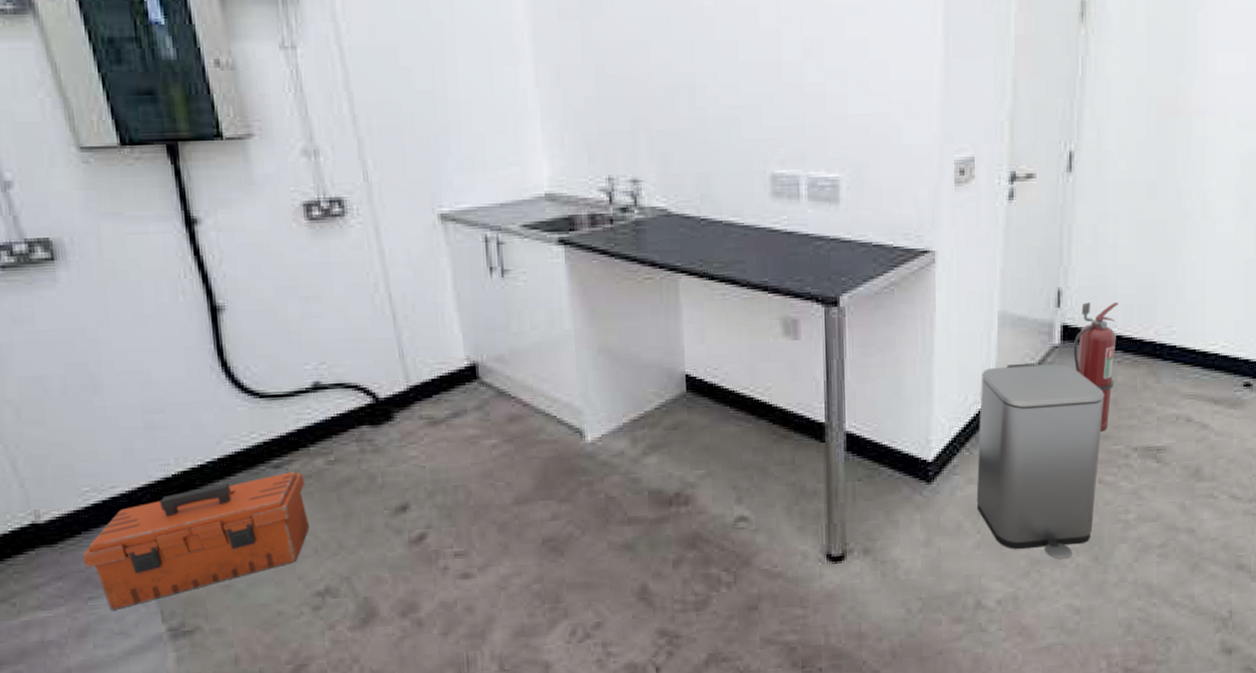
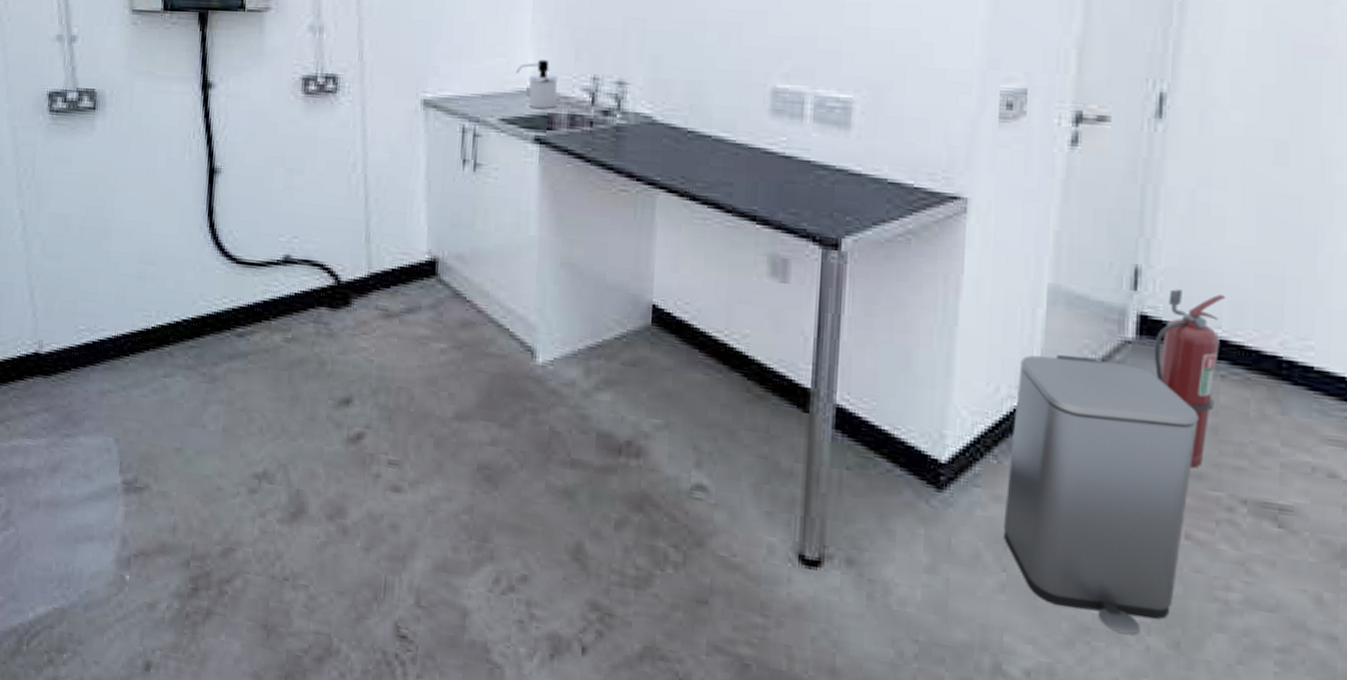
toolbox: present [82,471,309,610] -> none [67,342,262,452]
soap dispenser: none [531,165,576,213] -> present [515,60,559,110]

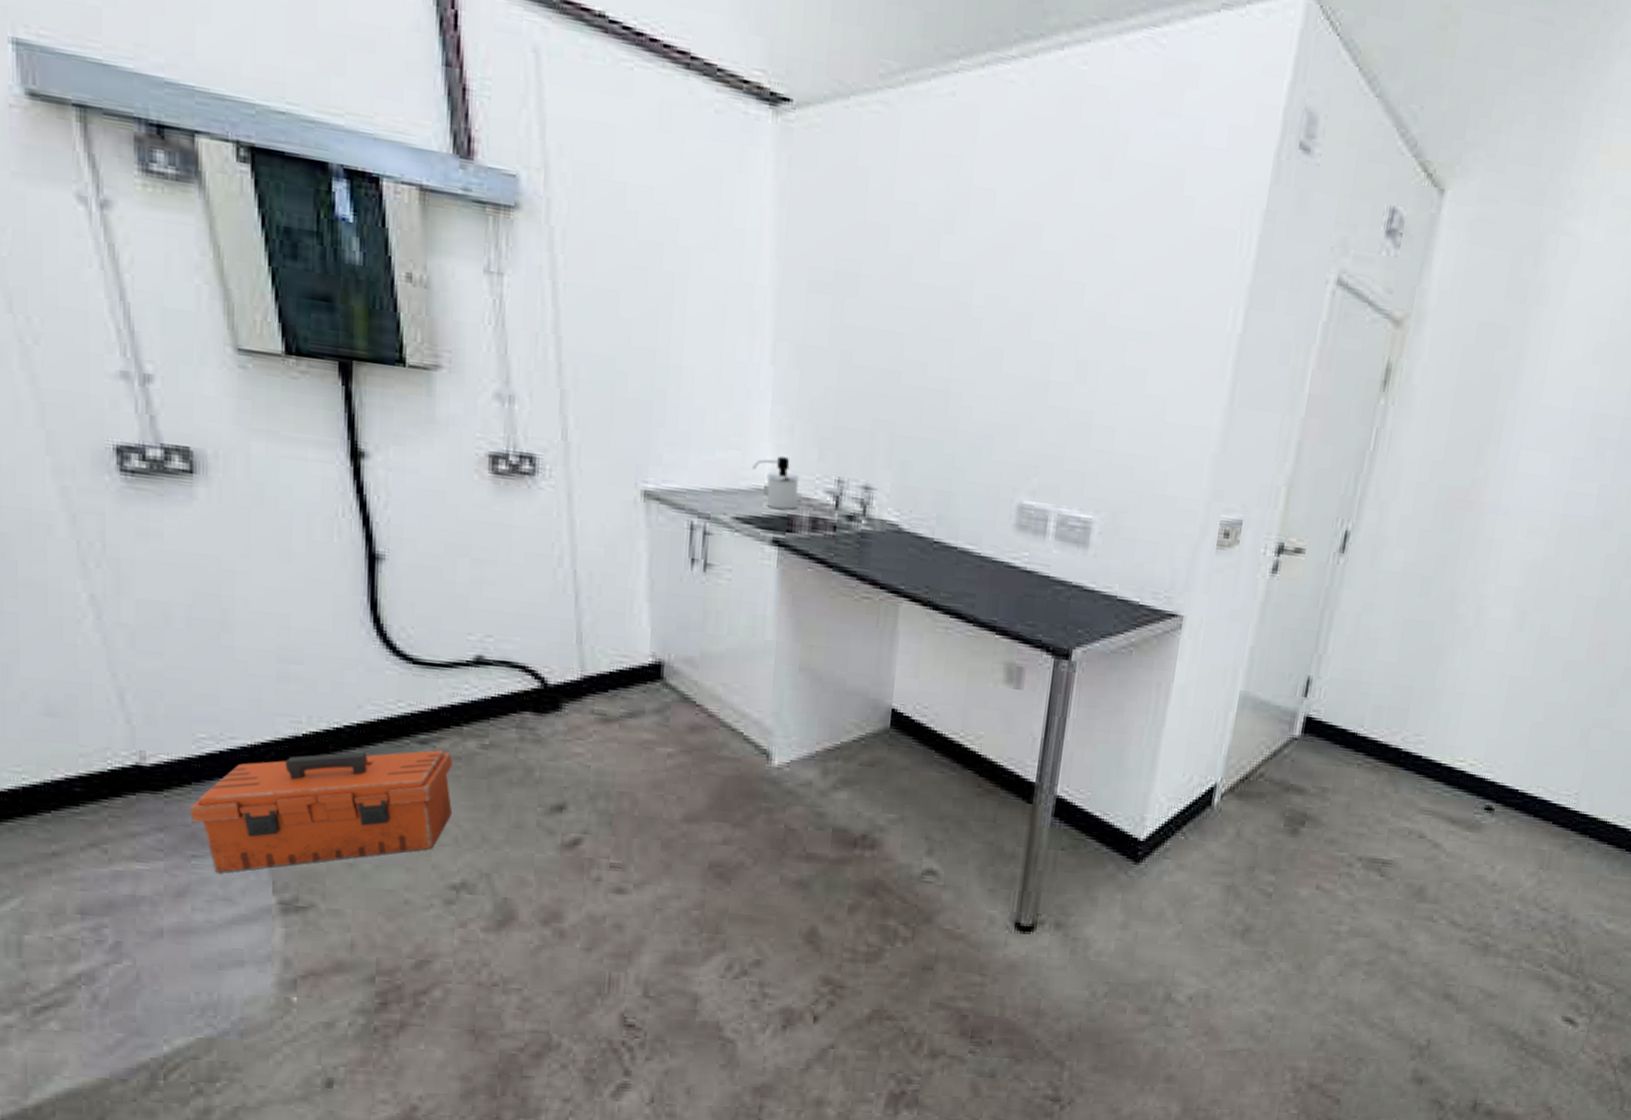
toolbox: none [67,342,262,452] -> present [190,750,453,873]
pedal bin: present [1003,355,1198,636] -> none [1183,750,1338,963]
fire extinguisher: present [1153,289,1225,468] -> none [1311,696,1370,836]

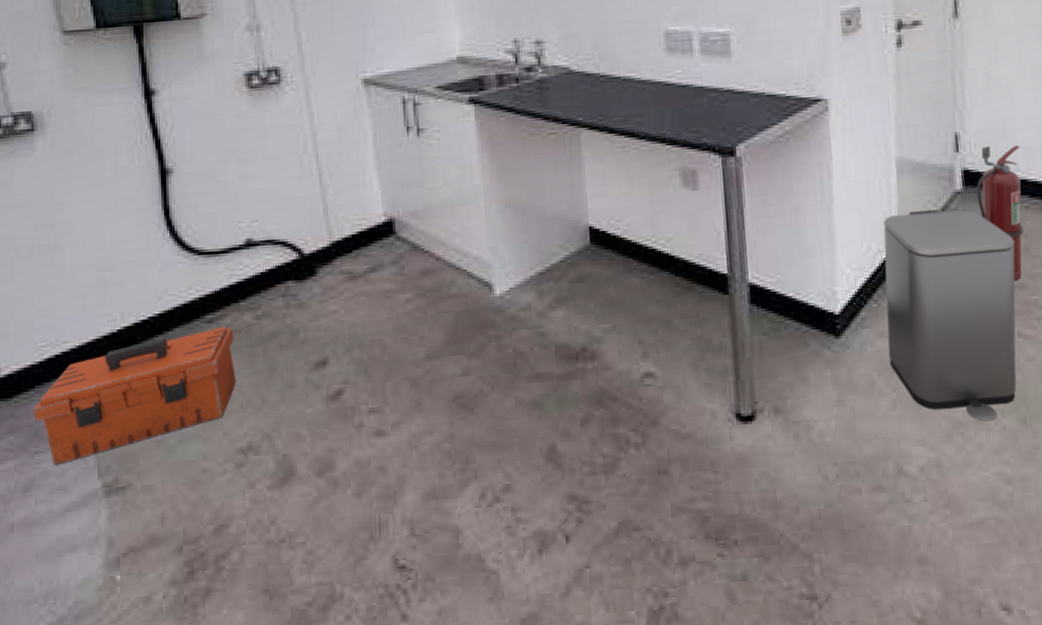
soap dispenser: present [751,456,800,511] -> none [445,31,485,74]
pedal bin: none [1183,750,1338,963] -> present [883,209,1017,421]
fire extinguisher: none [1311,696,1370,836] -> present [976,145,1024,281]

